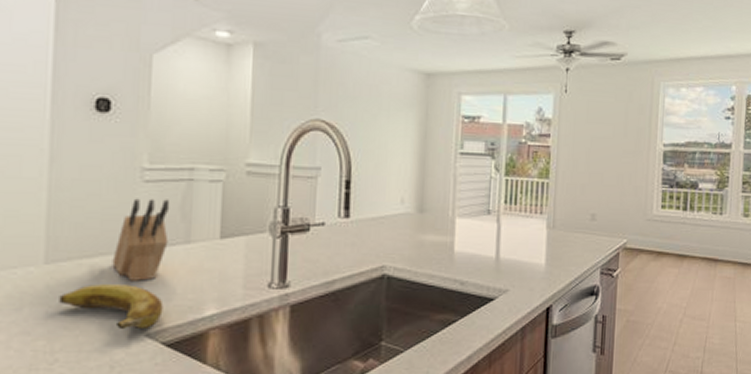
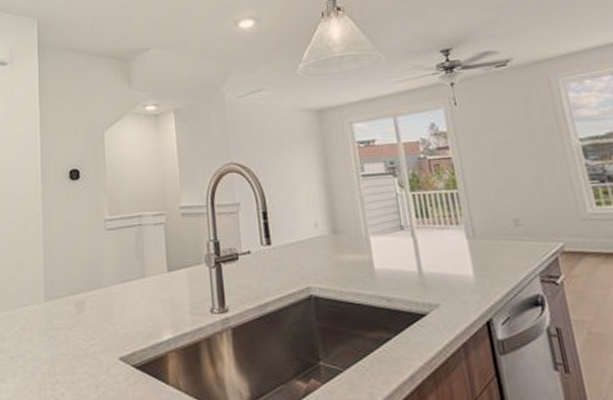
banana: present [59,284,164,329] -> none [56,315,131,353]
knife block: present [112,198,170,281] -> none [90,242,129,312]

